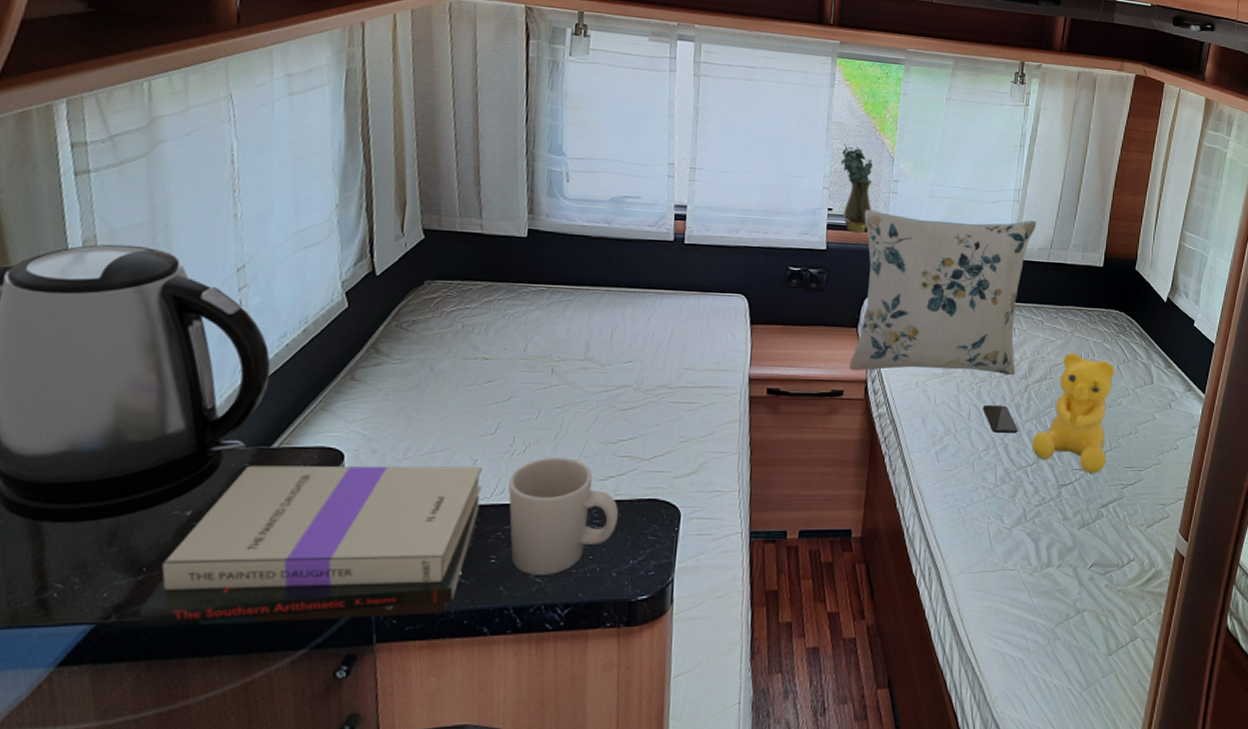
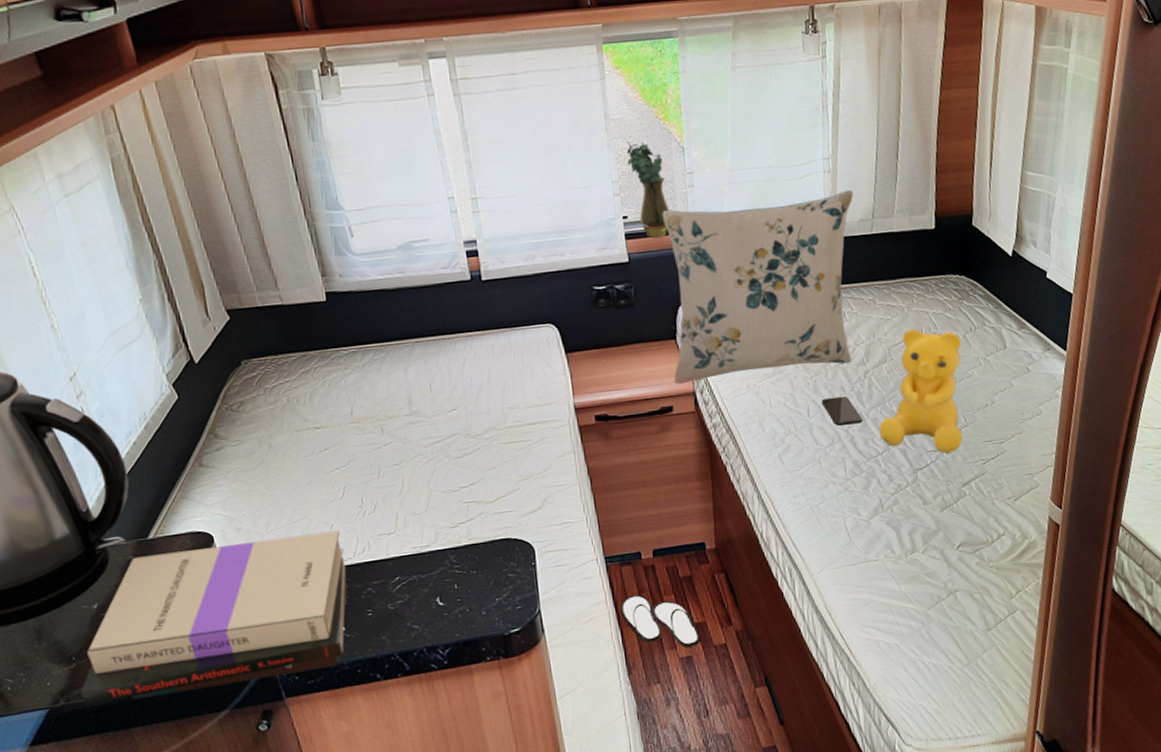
mug: present [508,457,619,575] -> none [367,511,477,623]
slippers: none [755,576,830,637] -> present [620,595,700,648]

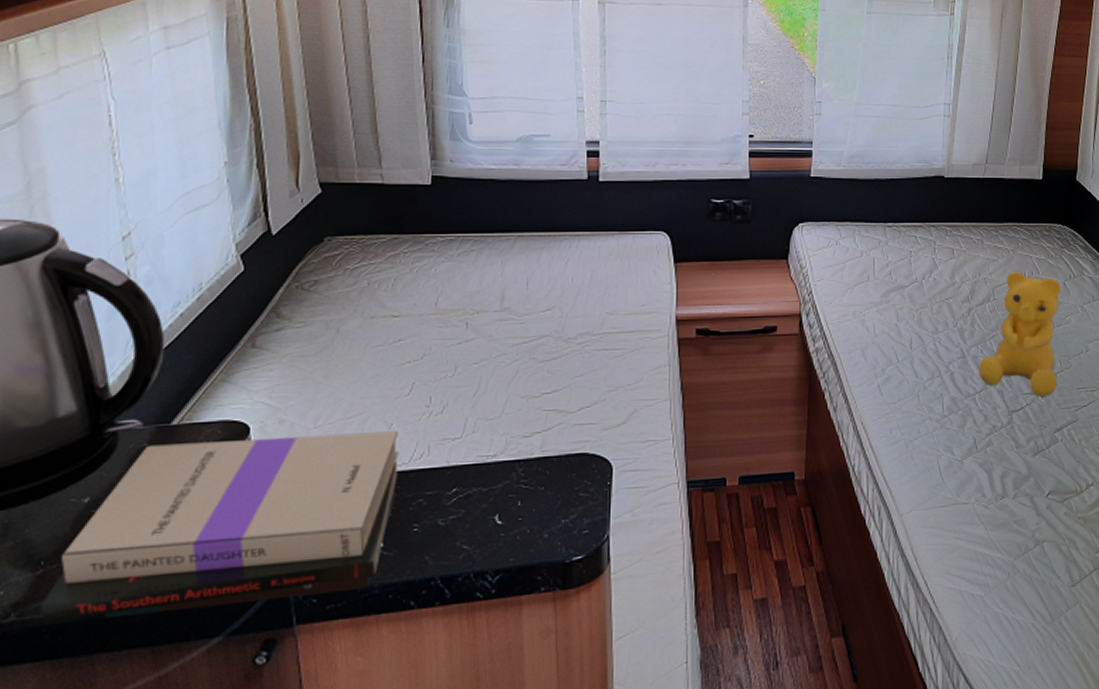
slippers: present [620,595,700,648] -> none [697,525,778,588]
vase: present [627,142,669,238] -> none [759,66,794,158]
pillow: present [662,189,854,385] -> none [781,134,970,305]
phone: present [821,396,863,426] -> none [924,331,963,361]

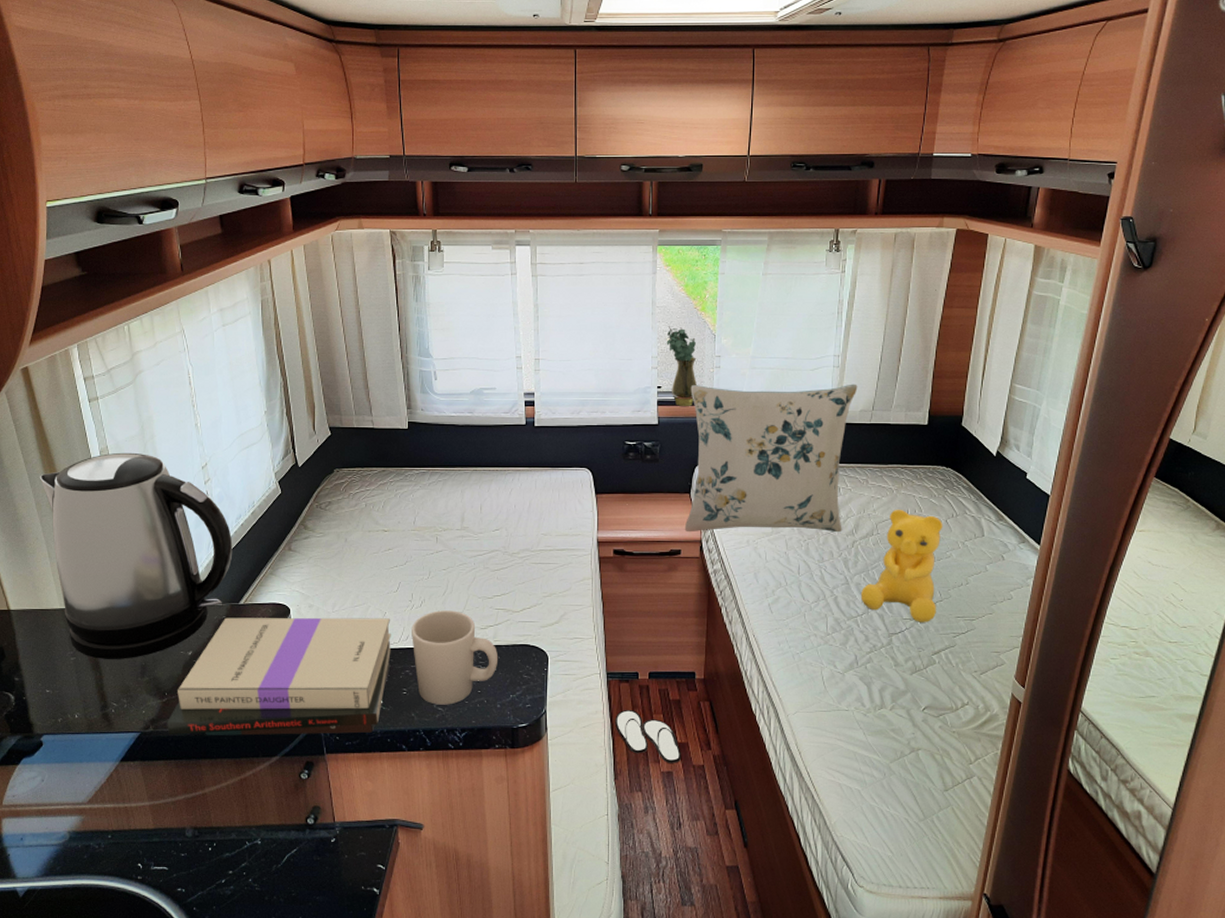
mug: none [428,415,547,542] -> present [412,610,499,705]
slippers: none [697,525,778,588] -> present [615,710,681,763]
vase: none [759,66,794,158] -> present [666,326,697,406]
pillow: none [781,134,970,305] -> present [684,384,858,533]

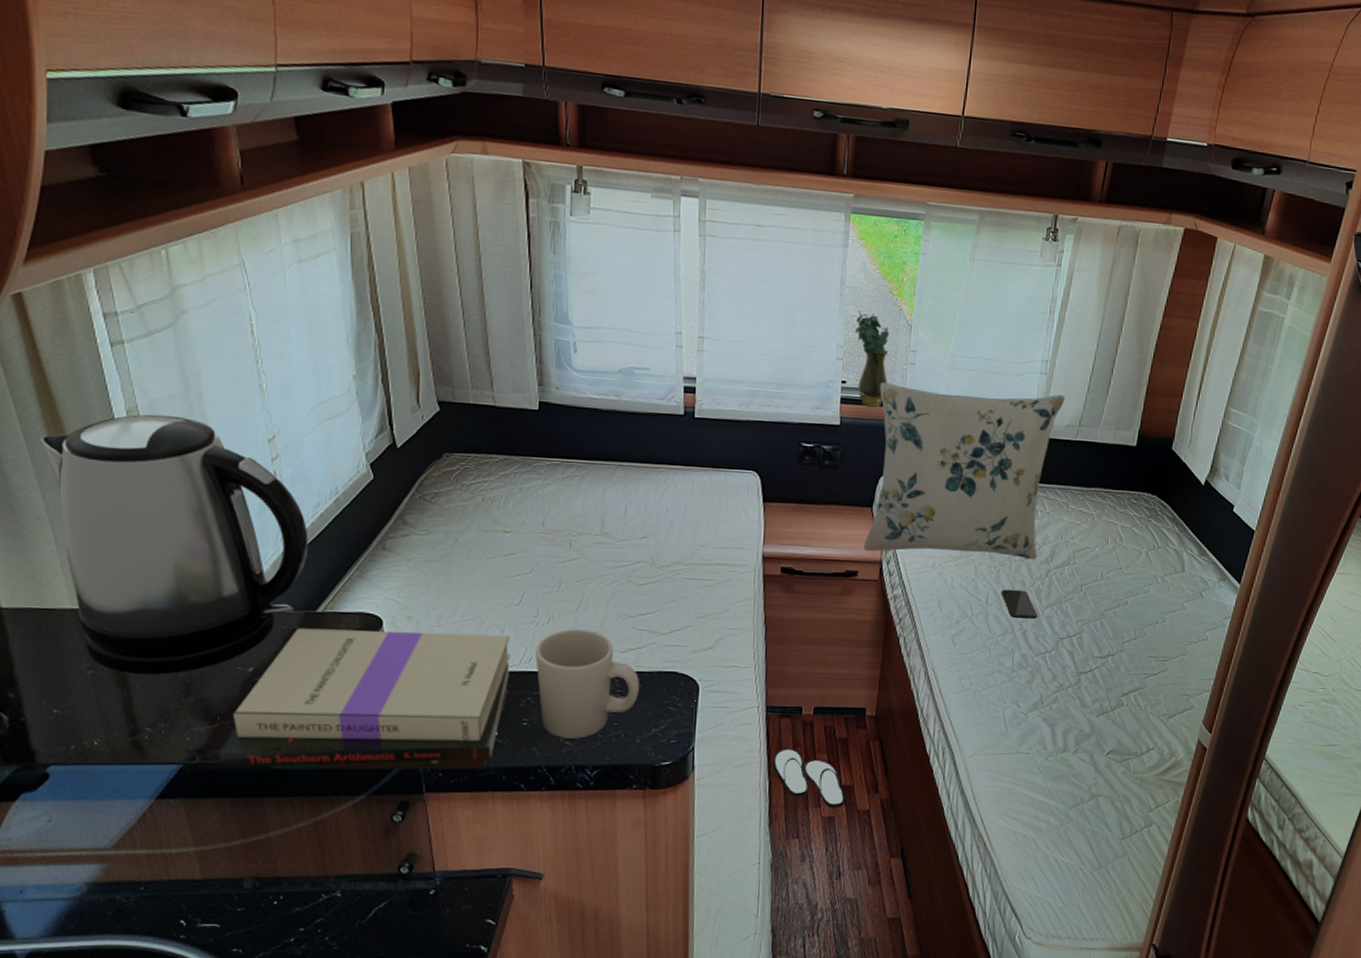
phone: none [811,560,847,586] -> present [1001,589,1038,619]
teddy bear: present [860,509,943,622] -> none [1051,537,1144,662]

